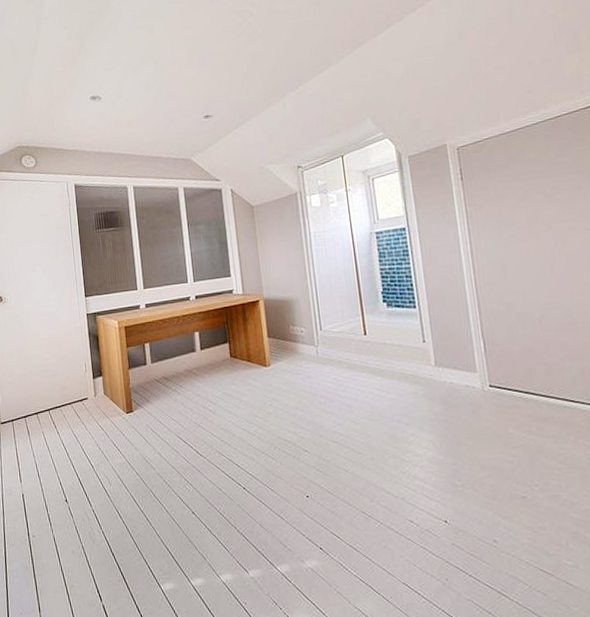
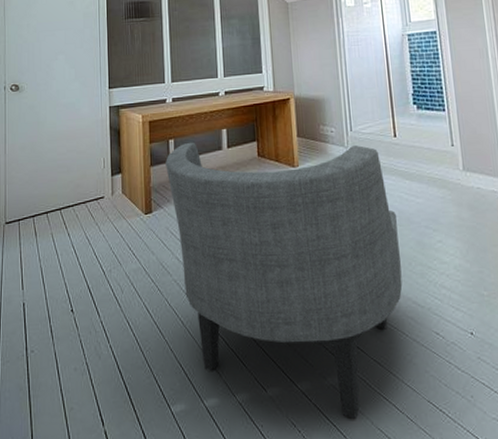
armchair: none [142,344,376,598] -> present [165,142,403,419]

